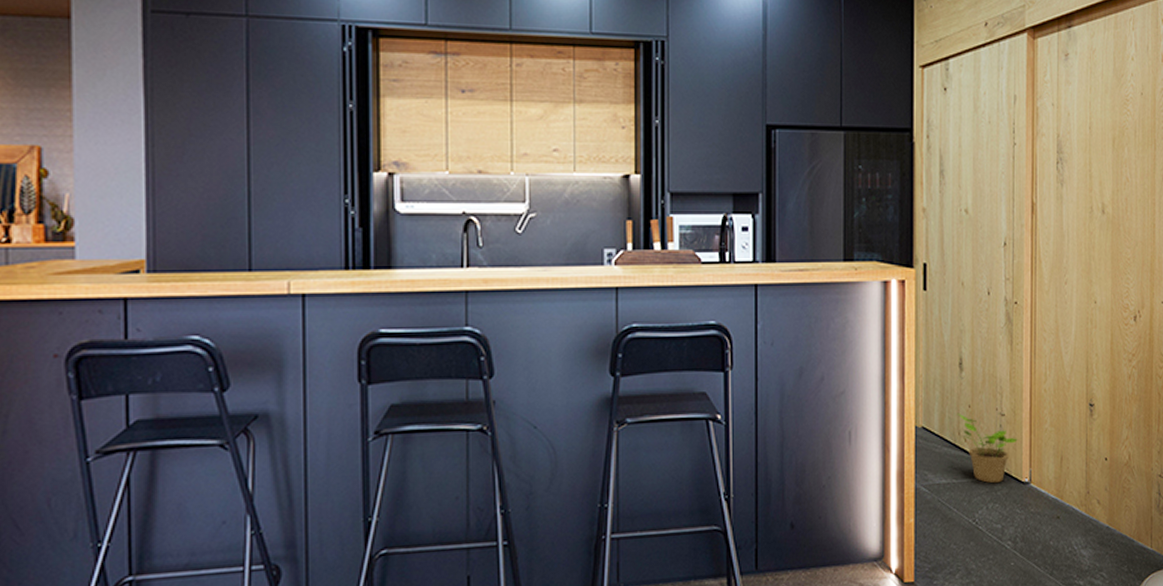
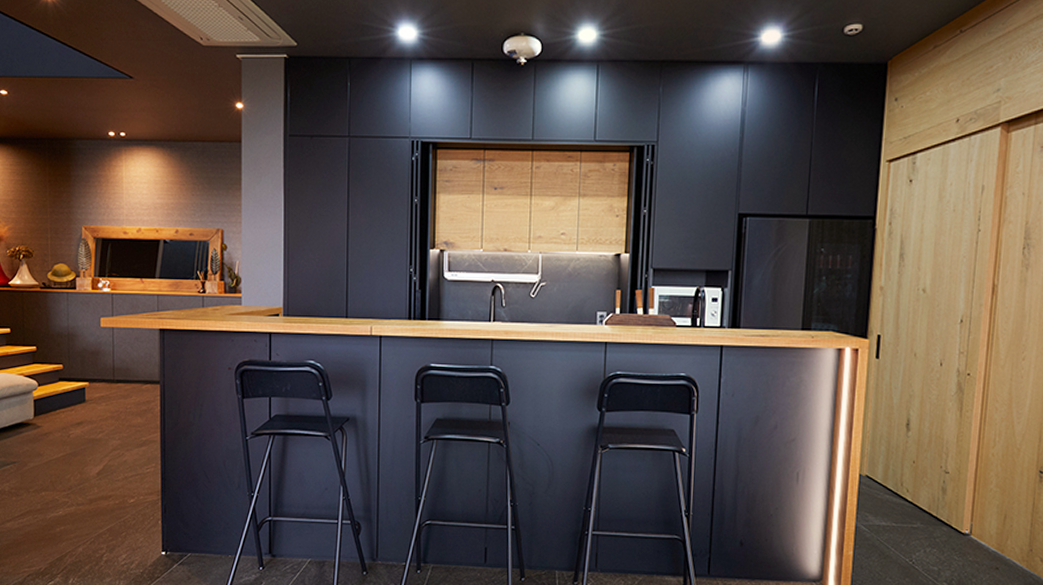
potted plant: present [957,412,1018,483] -> none [901,466,961,530]

